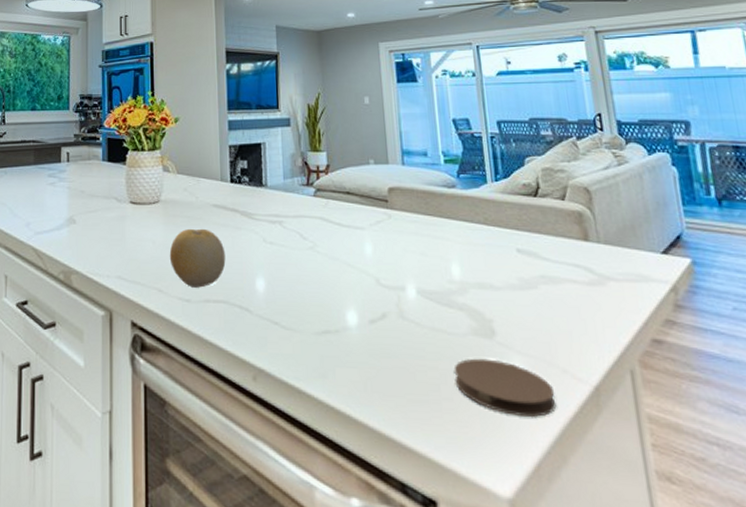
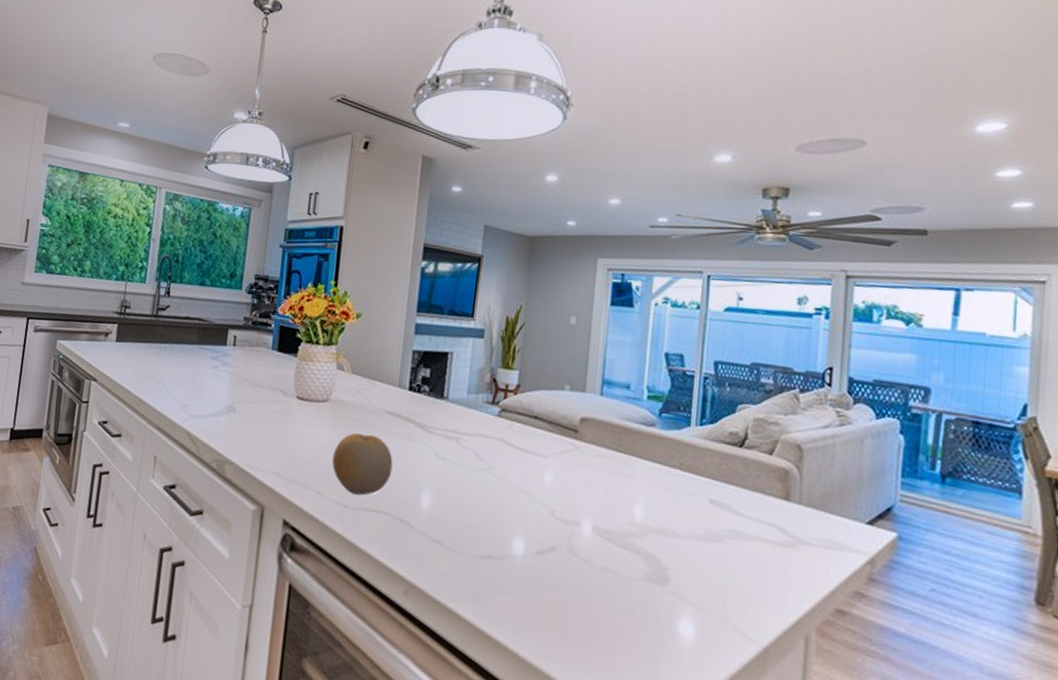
coaster: present [453,358,557,418] -> none [616,603,721,670]

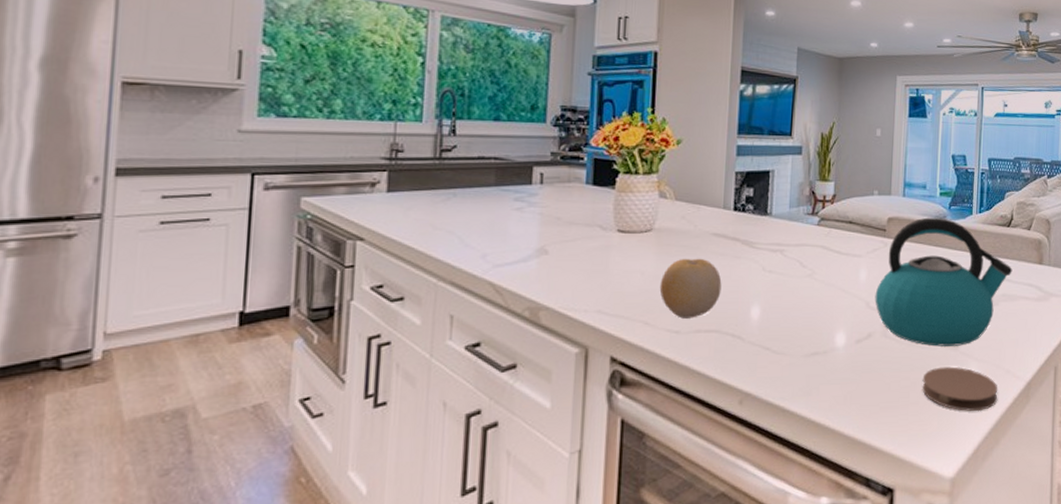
kettle: none [561,422,745,583] -> present [875,217,1013,347]
coaster: none [616,603,721,670] -> present [922,366,998,412]

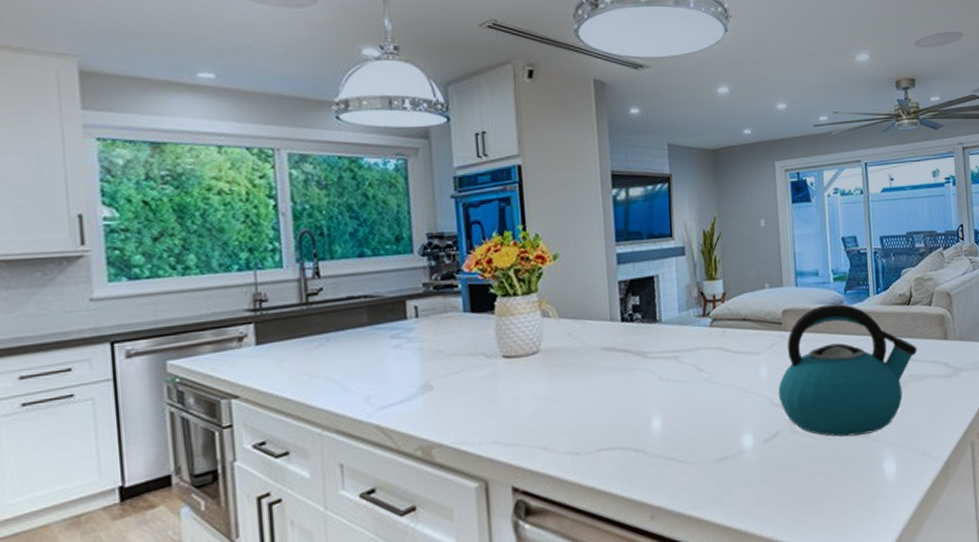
fruit: present [659,258,722,319] -> none [553,375,619,439]
coaster: present [922,366,998,412] -> none [837,455,917,499]

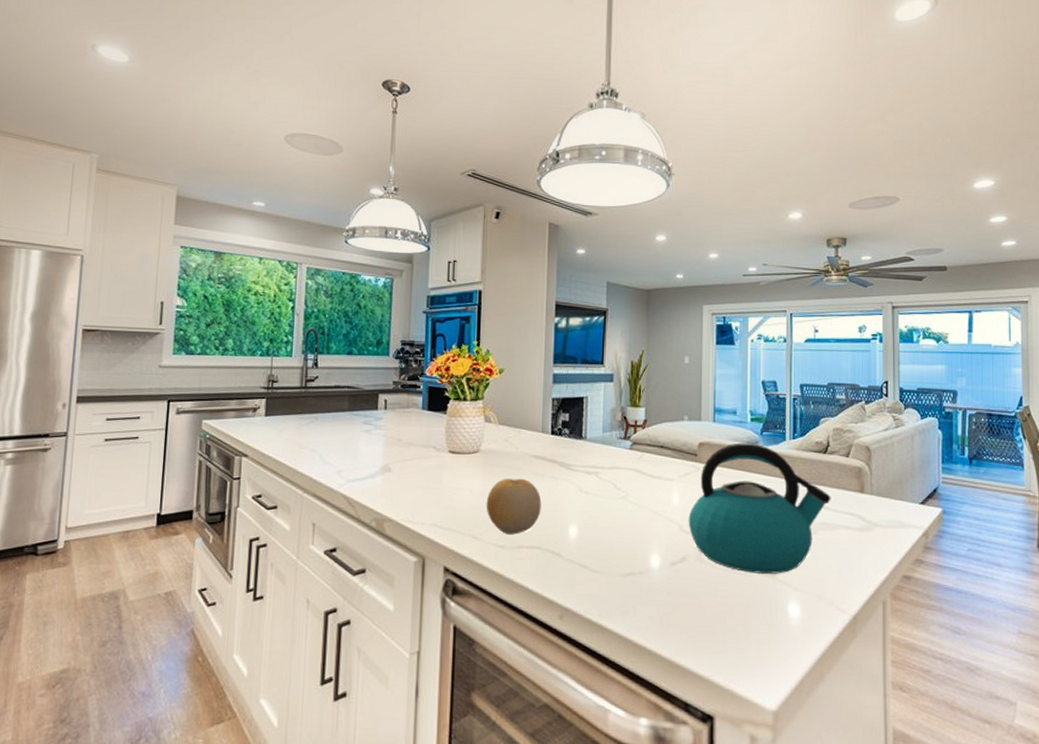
fruit: none [553,375,619,439] -> present [486,478,542,535]

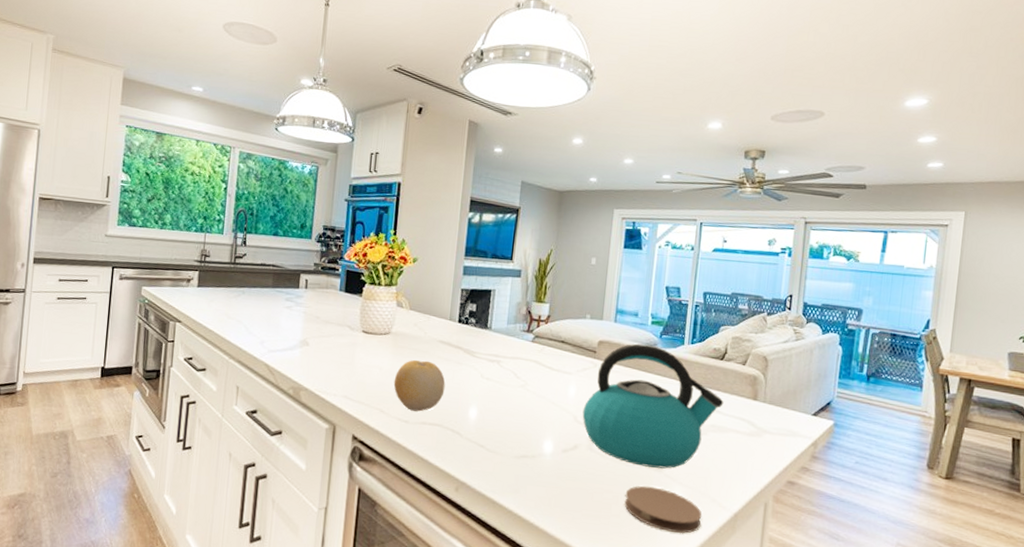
coaster: none [739,594,821,644] -> present [624,485,702,534]

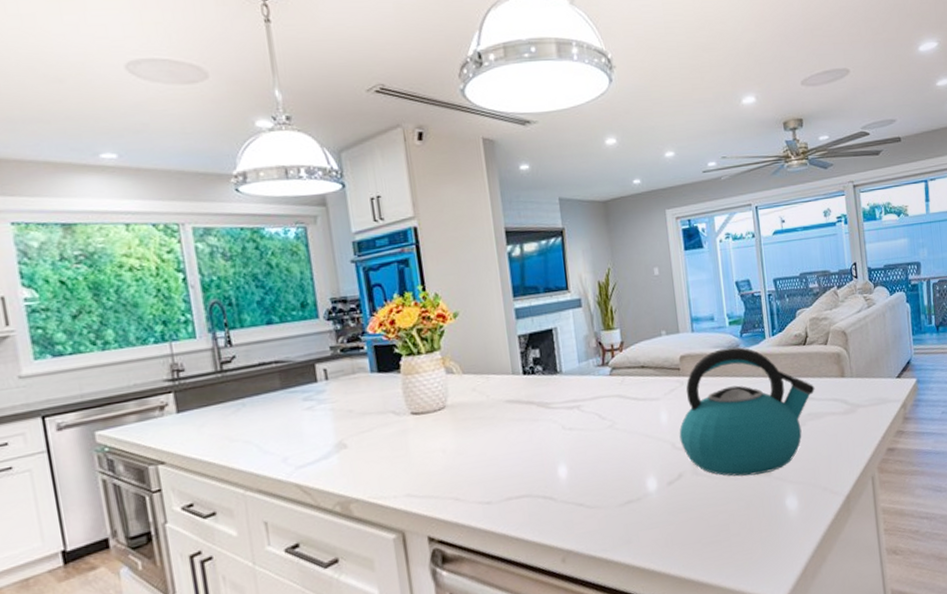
fruit: present [393,360,446,412] -> none [462,427,525,489]
coaster: present [624,485,702,534] -> none [740,492,819,535]

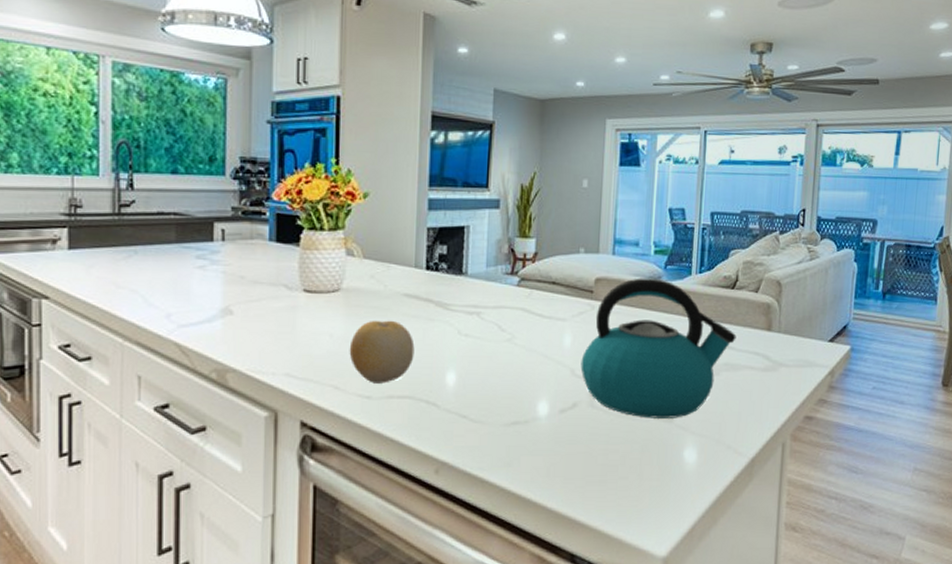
fruit: none [462,427,525,489] -> present [349,320,415,383]

